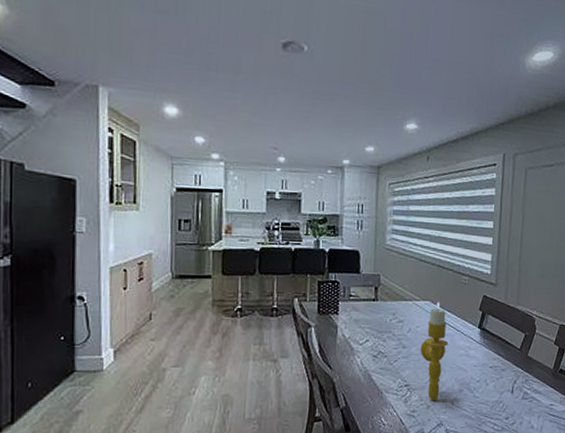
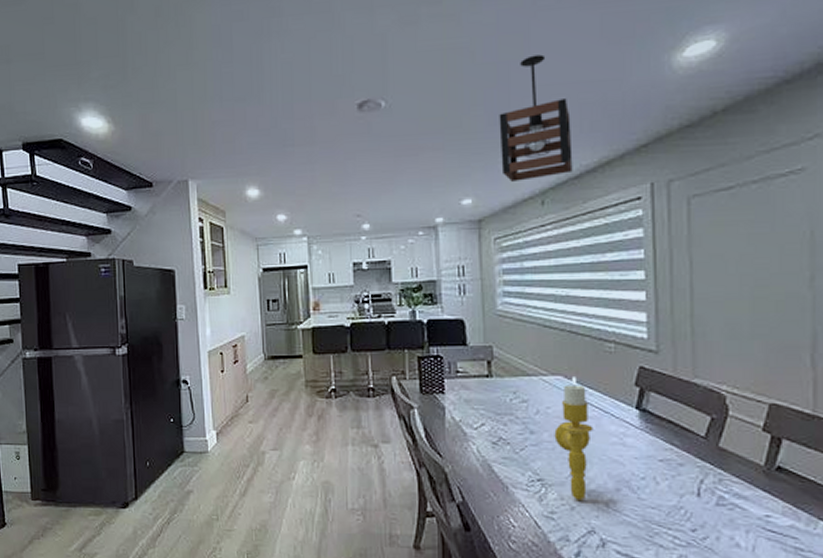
pendant light: none [399,33,454,138] -> present [499,54,573,182]

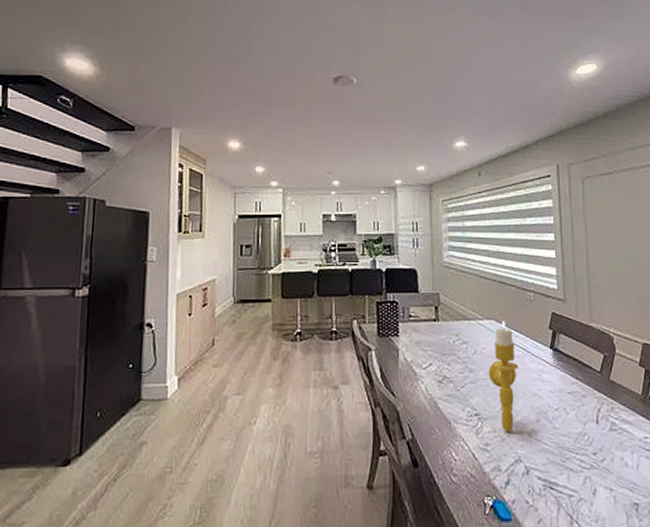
pendant light: present [499,54,573,182] -> none [447,58,502,155]

